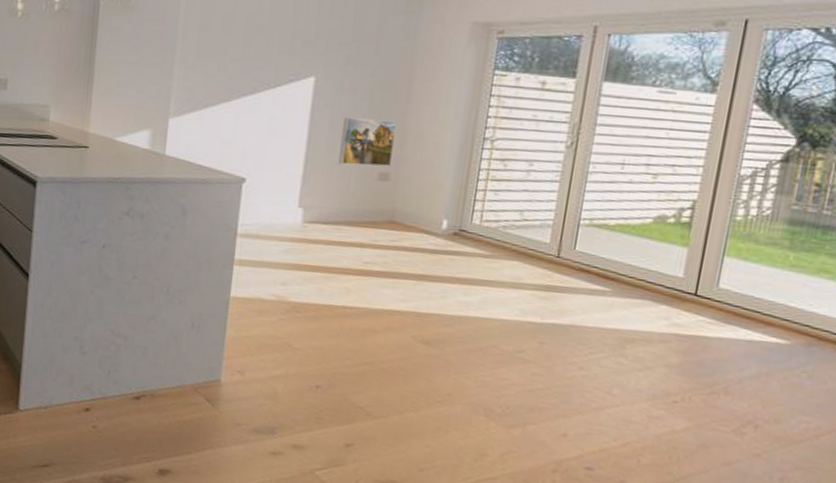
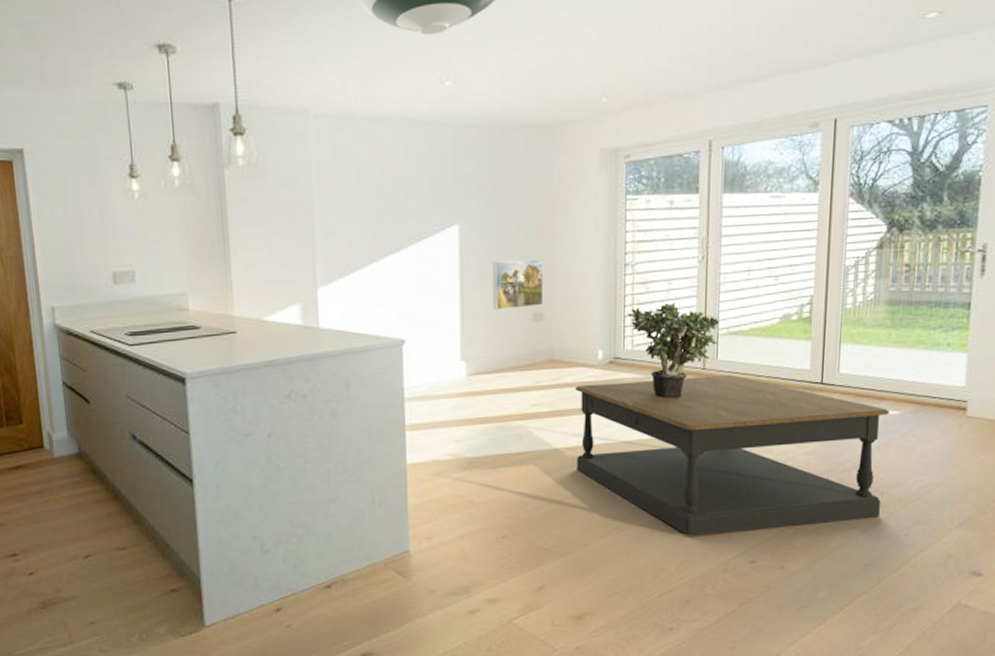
coffee table: none [403,251,776,452] -> present [576,374,889,535]
potted plant: none [479,183,582,282] -> present [627,303,719,398]

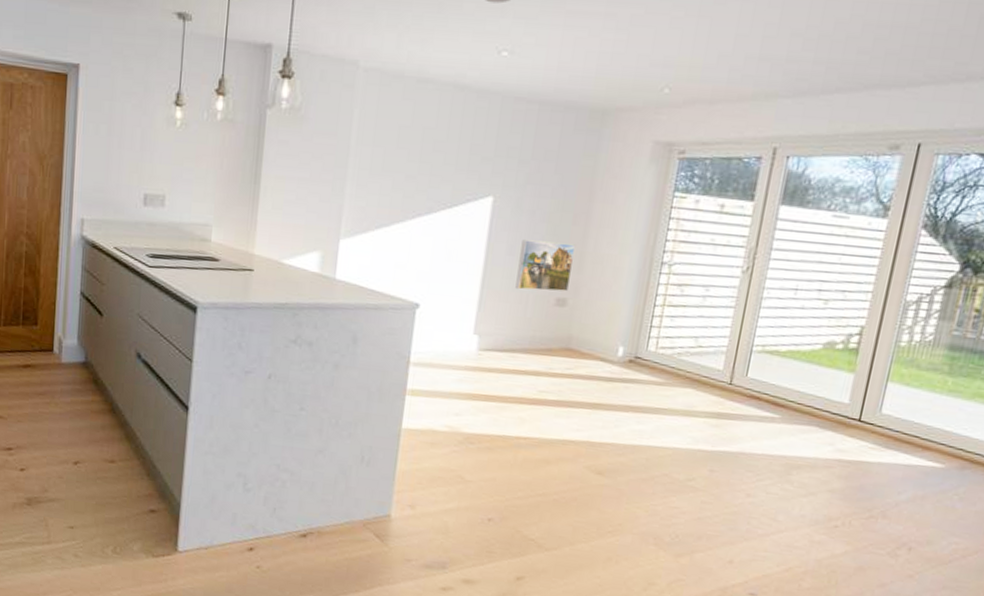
coffee table: present [576,374,889,535] -> none [577,379,932,573]
potted plant: present [627,303,719,398] -> none [655,309,755,410]

